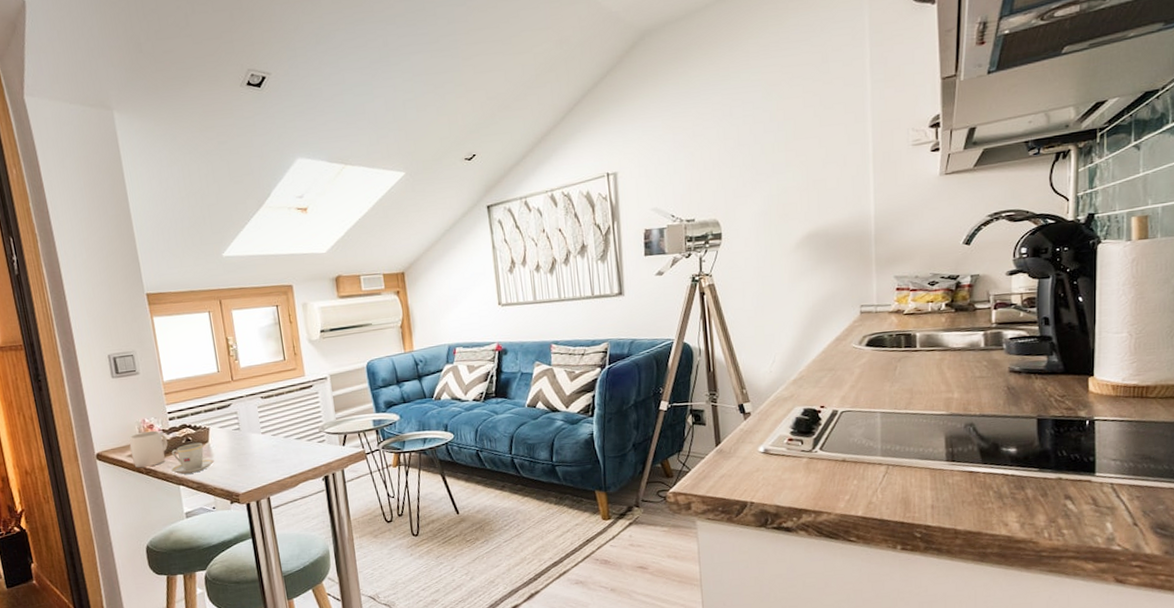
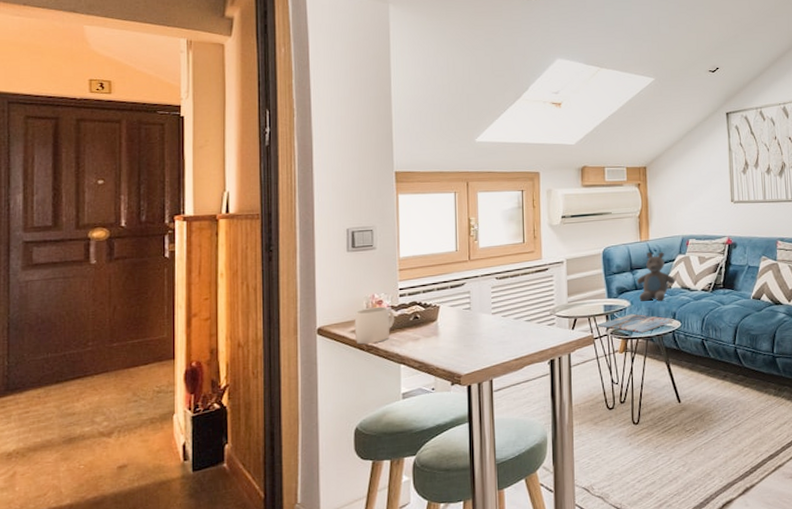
teacup: present [170,442,214,474] -> none [393,320,440,353]
magazine: none [368,427,447,447] -> present [597,313,675,334]
stuffed animal: none [404,362,445,415] -> present [636,251,675,302]

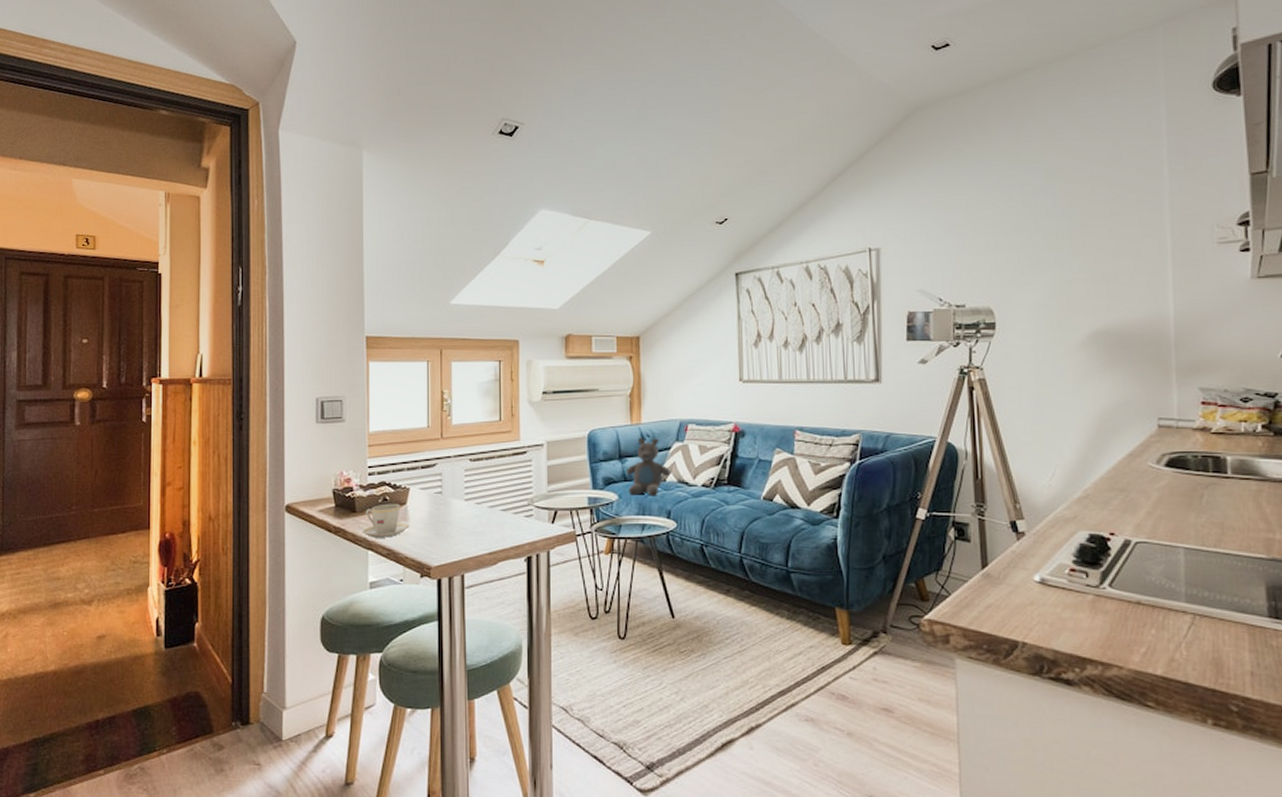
mug: present [354,306,395,345] -> none [322,485,364,526]
teacup: none [393,320,440,353] -> present [361,503,409,538]
magazine: present [597,313,675,334] -> none [580,509,669,533]

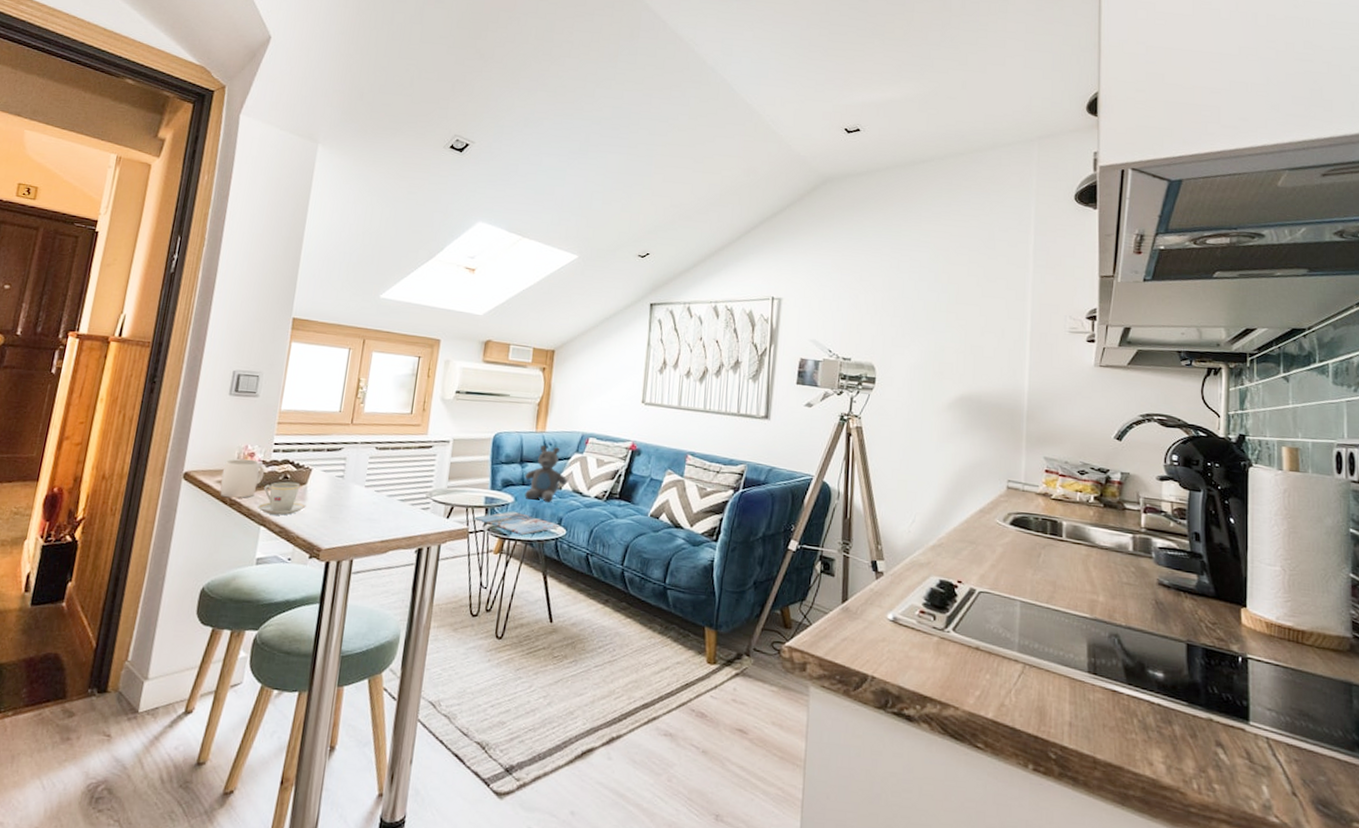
mug: none [322,485,364,526] -> present [220,459,265,499]
magazine: none [580,509,669,533] -> present [474,511,560,536]

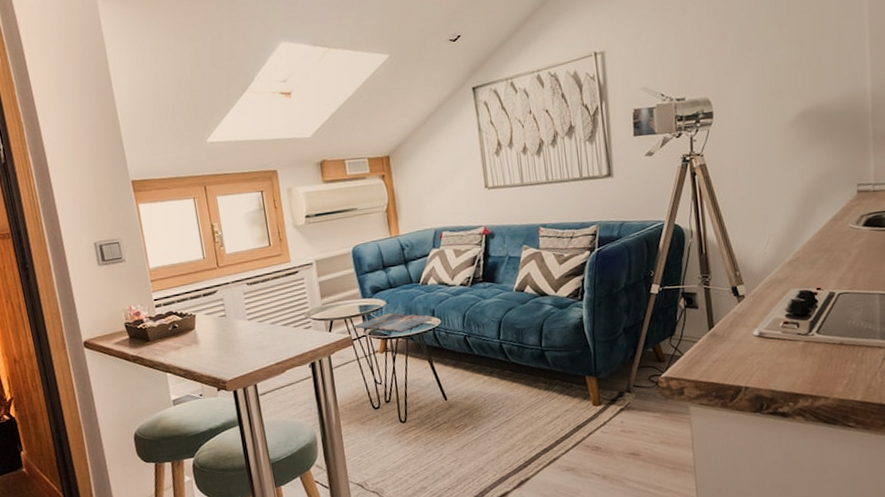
mug: present [220,459,265,499] -> none [116,318,155,356]
teacup: present [256,481,306,516] -> none [157,329,201,362]
stuffed animal: present [524,444,568,503] -> none [390,247,431,301]

